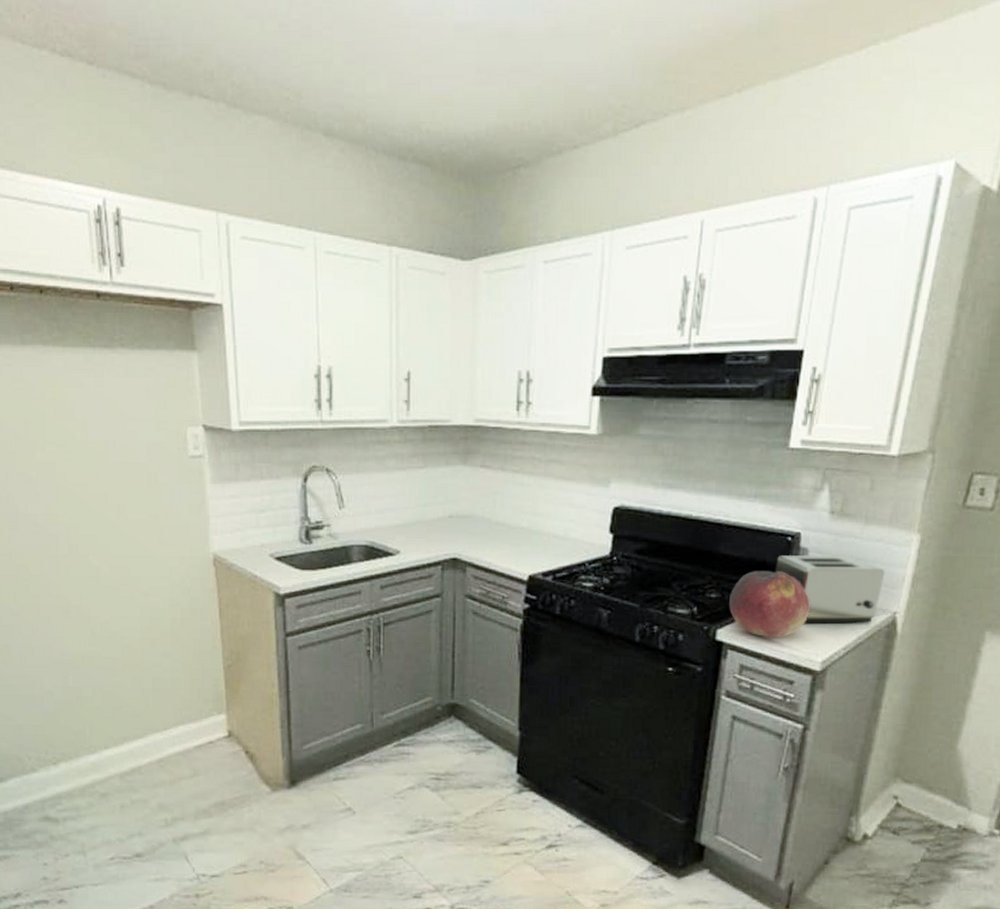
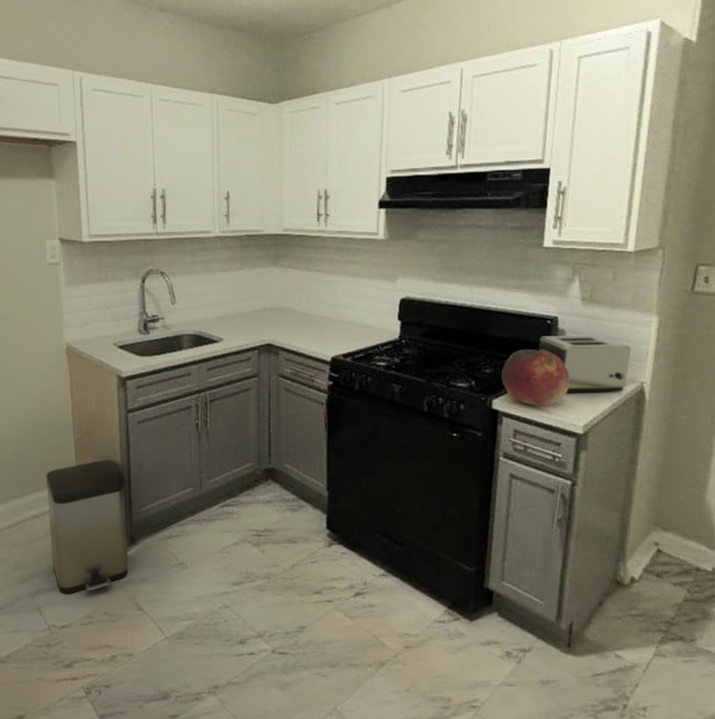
pedal bin: none [191,690,288,841] -> present [46,460,129,594]

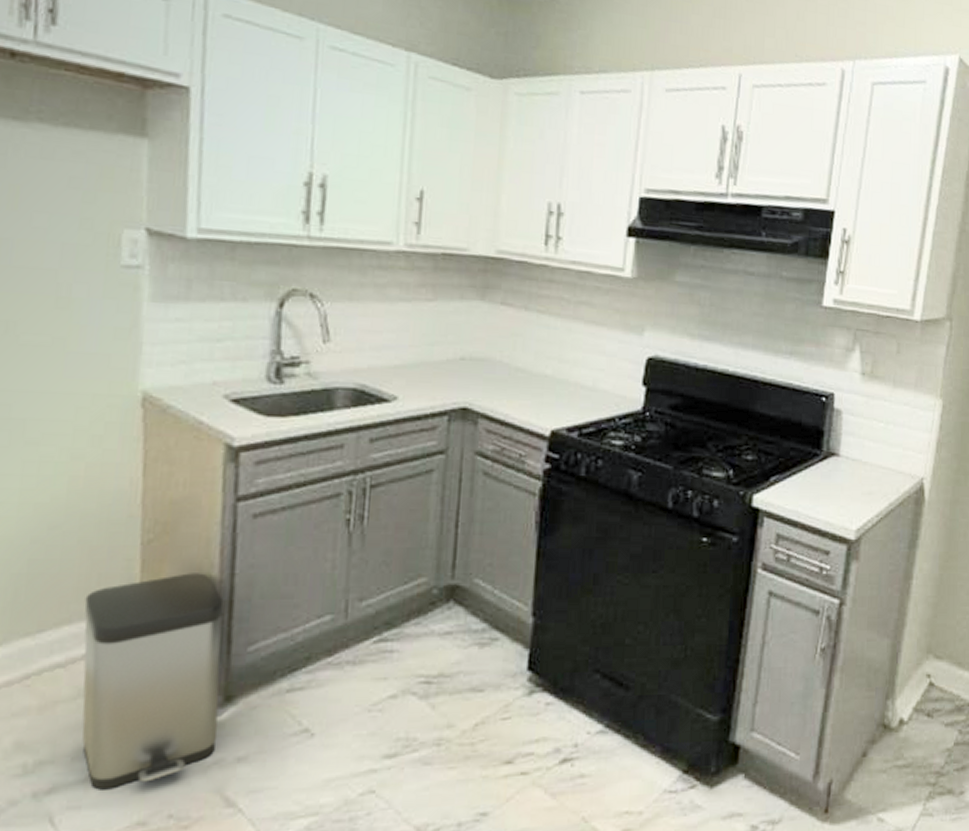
fruit: present [502,348,571,407] -> none [765,432,845,505]
toaster: present [539,336,632,393] -> none [810,416,913,489]

